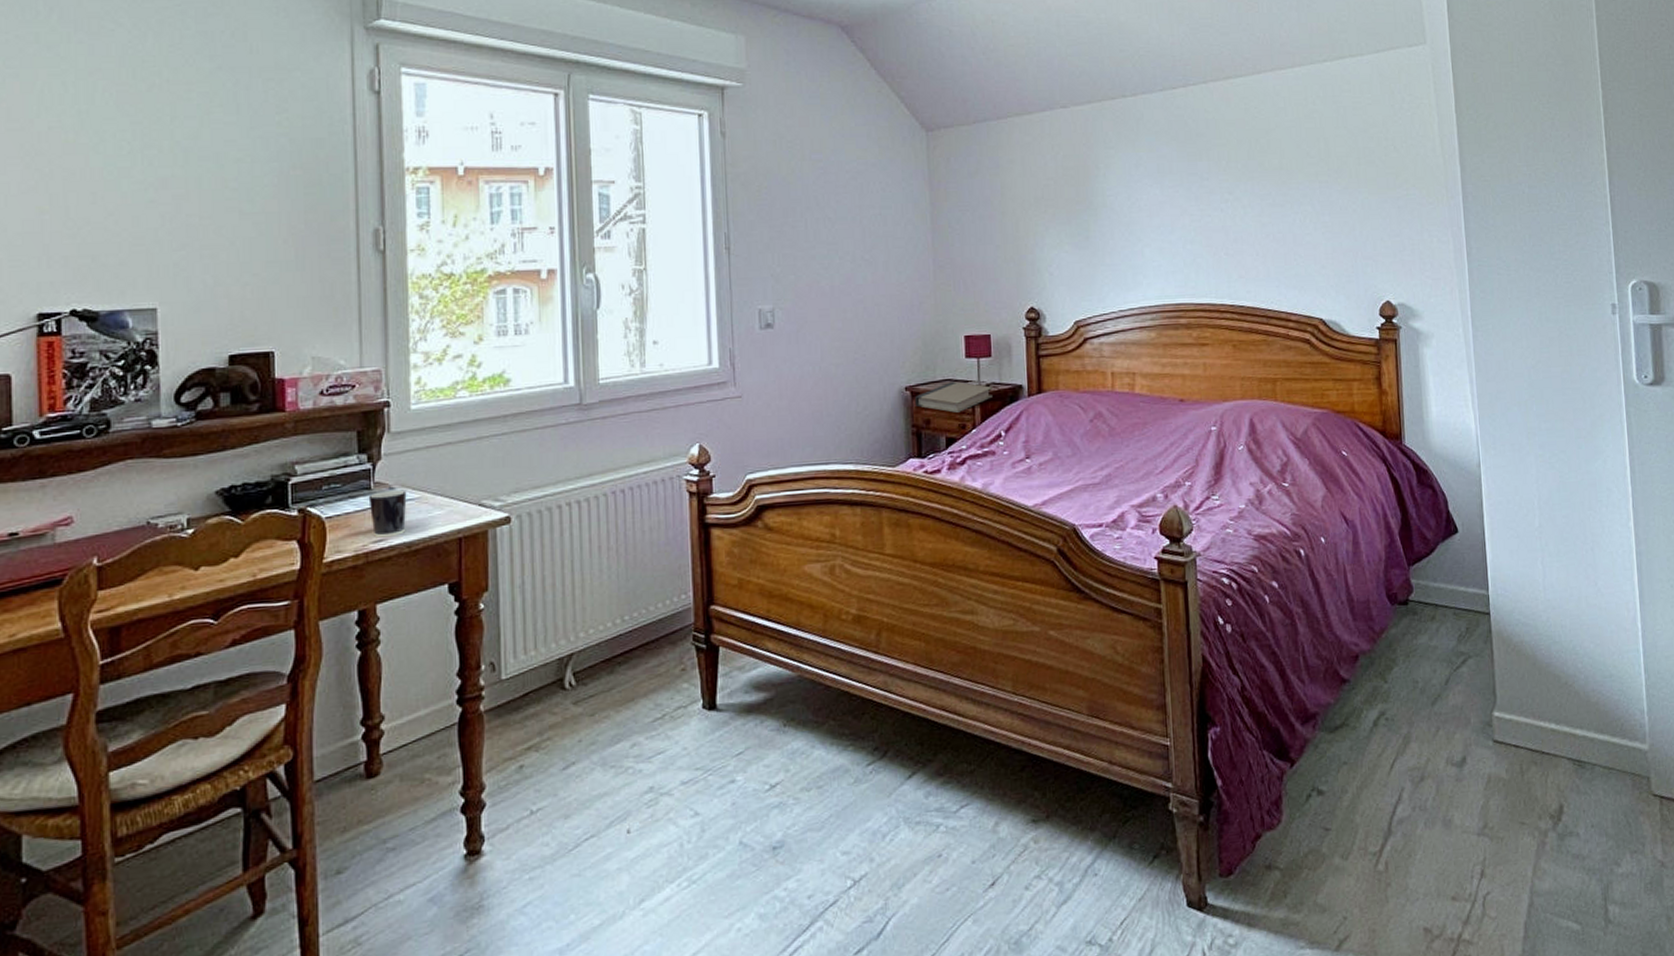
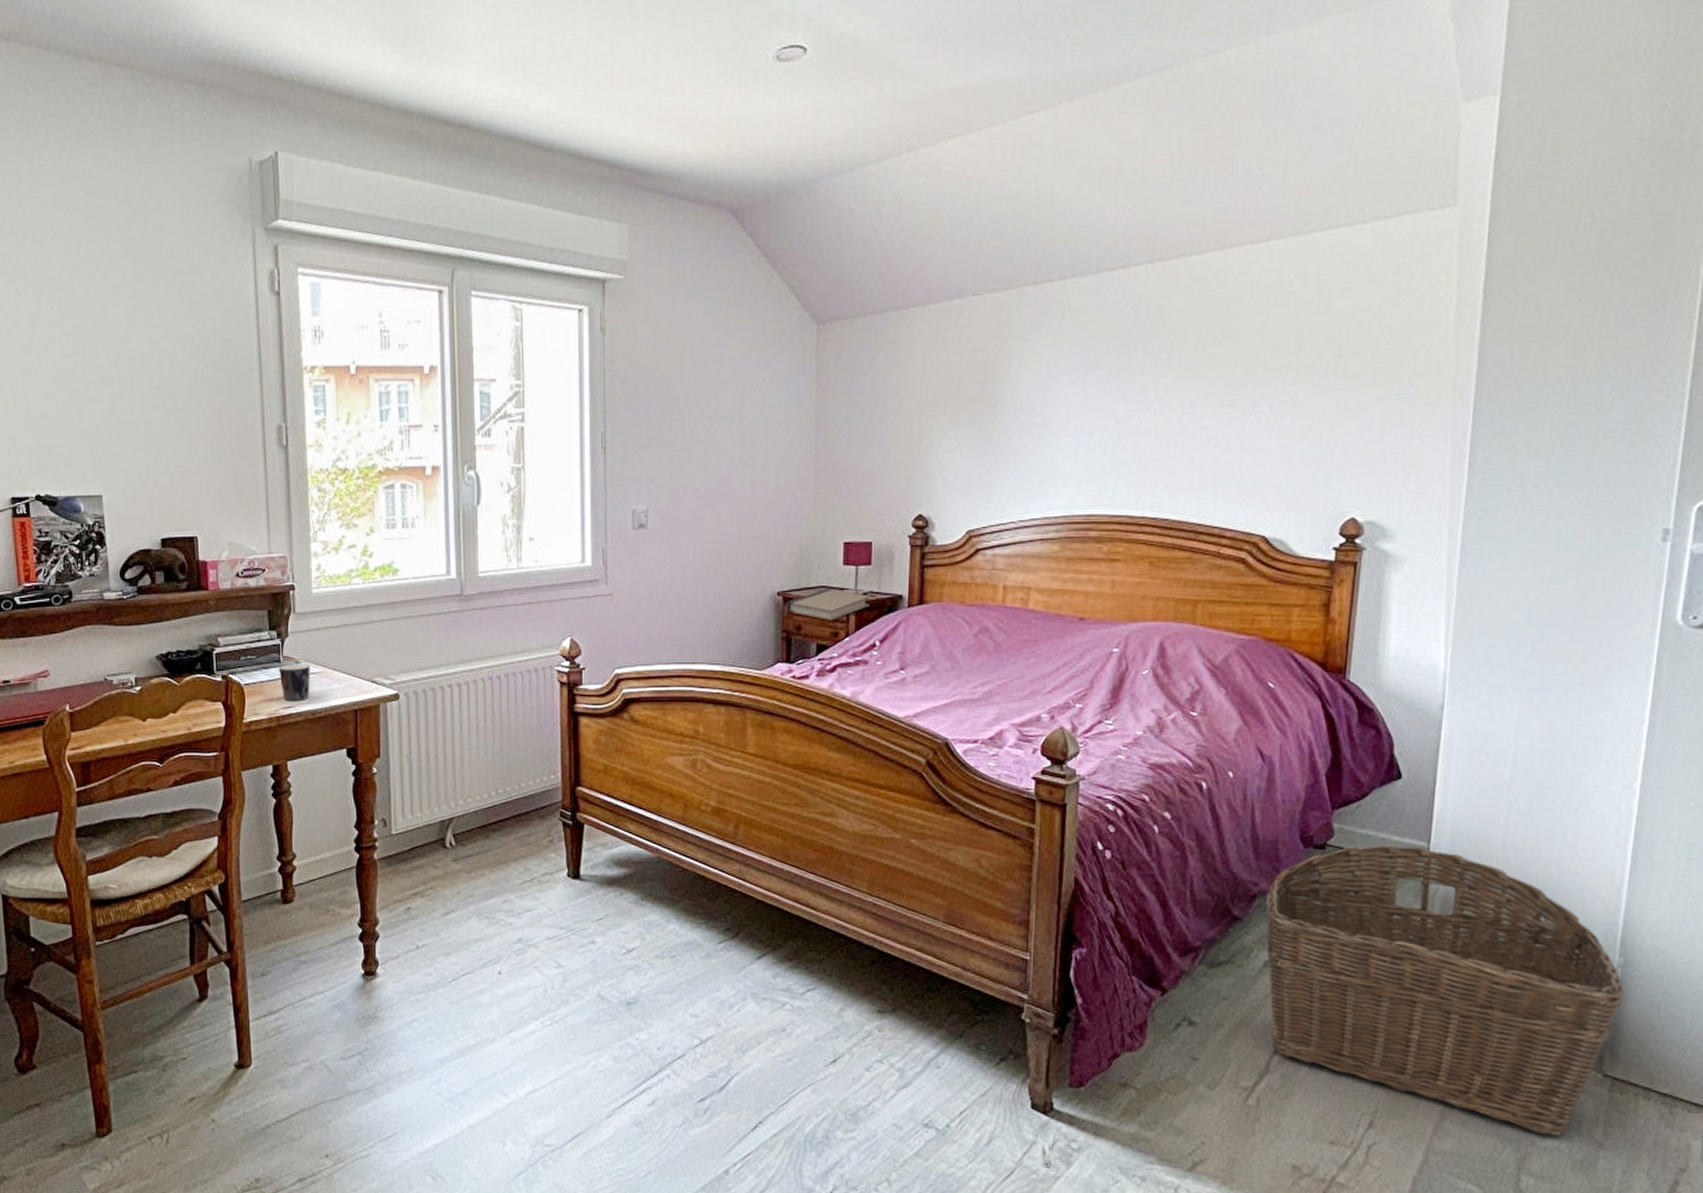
wicker basket: none [1366,594,1655,861] -> present [1265,844,1625,1135]

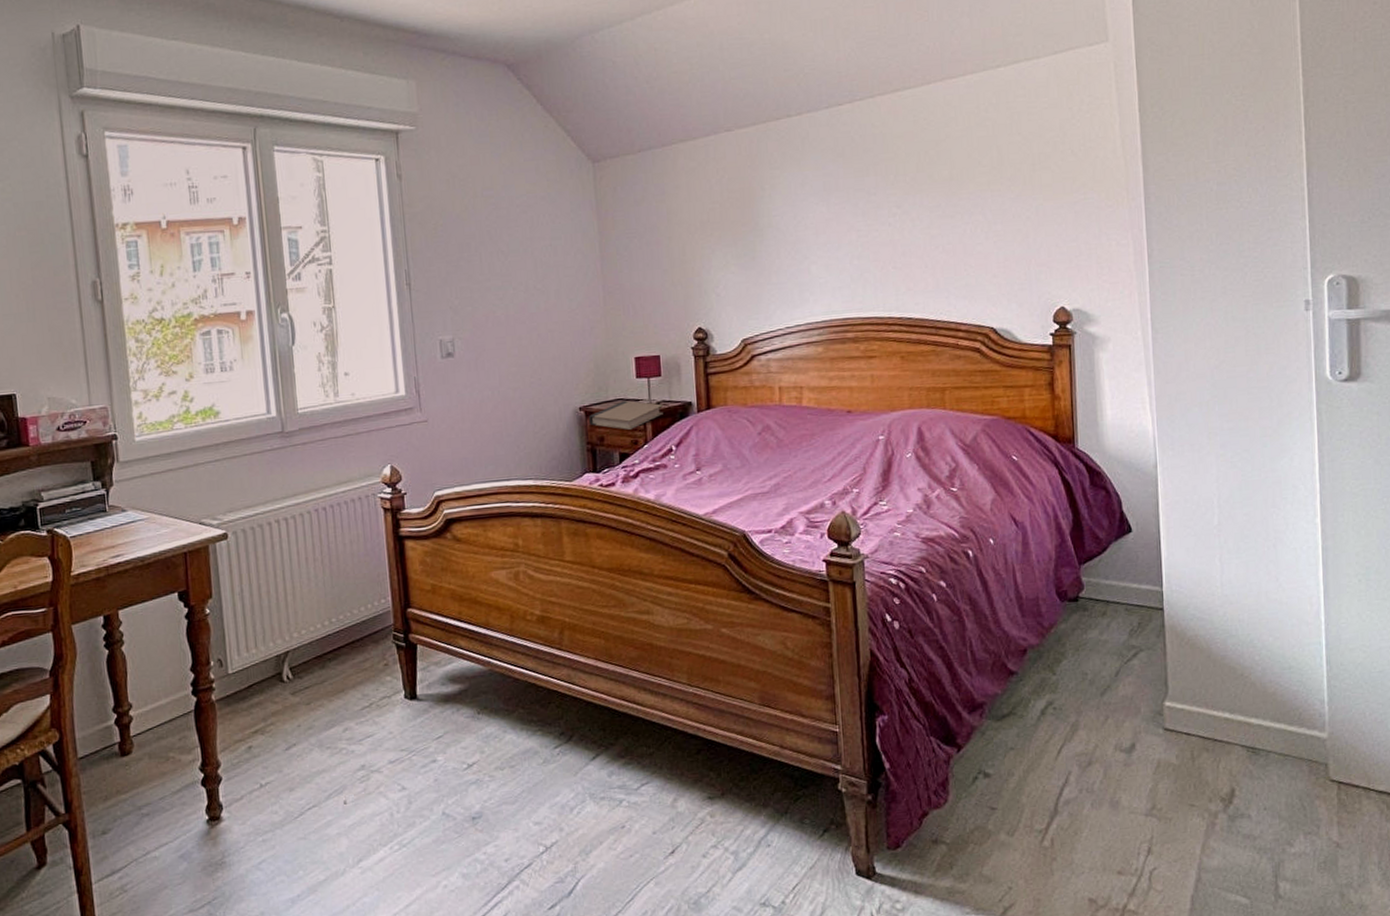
mug: present [278,664,311,705] -> none [104,511,139,554]
wicker basket: present [1265,844,1625,1135] -> none [1035,591,1336,842]

